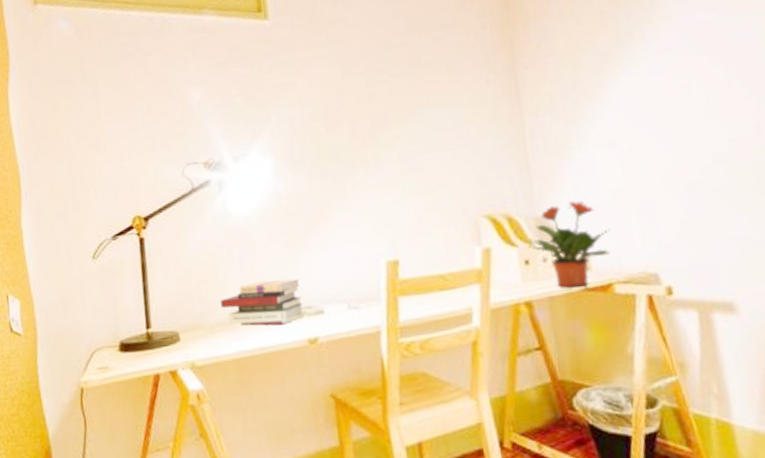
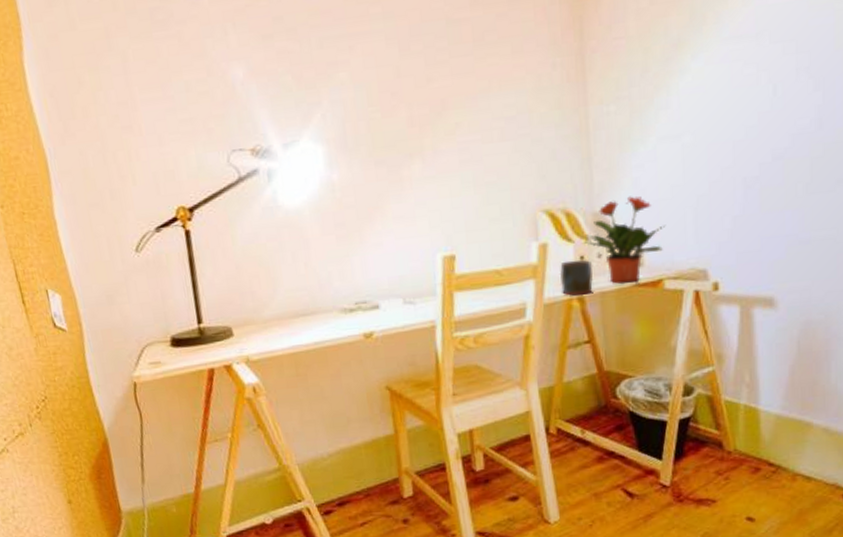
books: present [221,278,304,326] -> none [274,273,359,320]
mug: none [504,263,540,300] -> present [559,259,593,296]

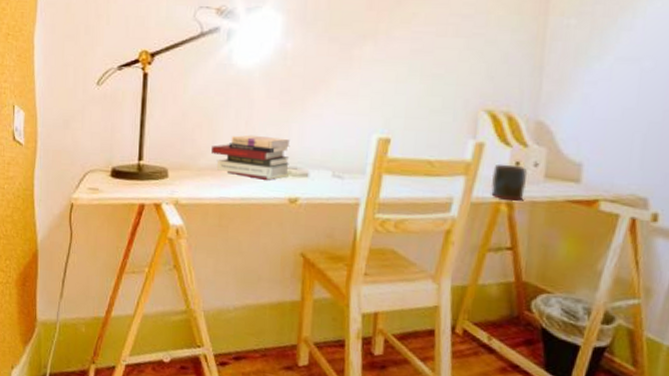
books: none [274,273,359,320] -> present [212,134,290,180]
potted plant: present [584,196,666,285] -> none [522,111,611,198]

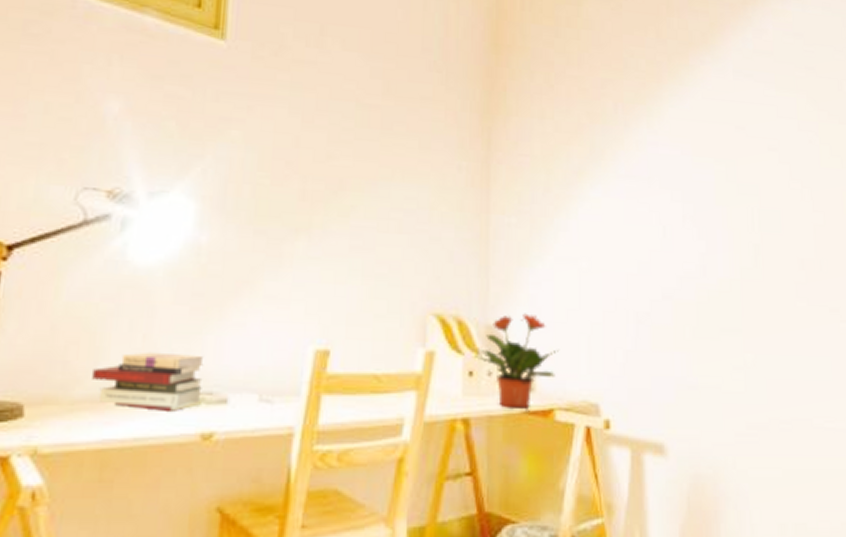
mug: present [490,163,528,201] -> none [444,374,482,416]
potted plant: none [522,111,611,198] -> present [474,313,560,410]

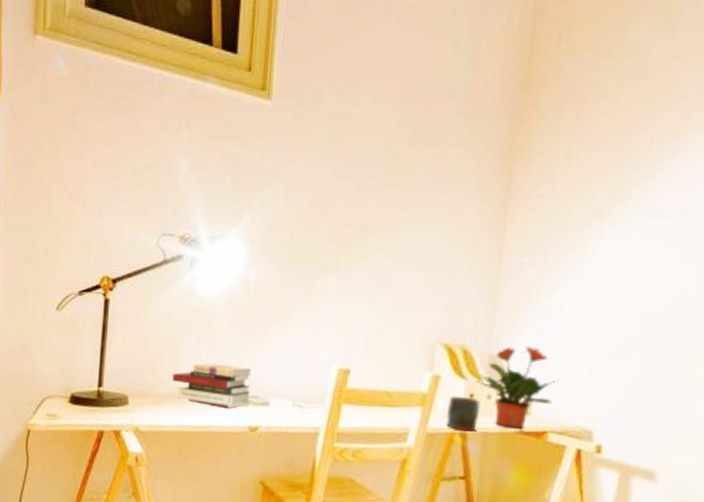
mug: none [444,374,482,416] -> present [445,395,481,432]

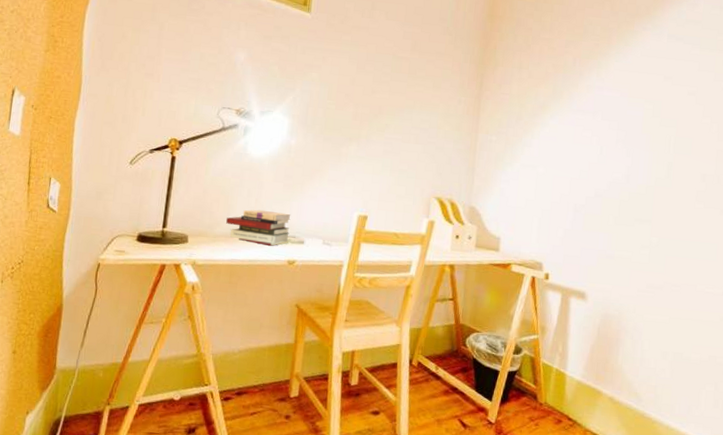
mug: present [445,395,481,432] -> none [438,236,464,264]
potted plant: present [476,346,560,429] -> none [460,200,519,262]

